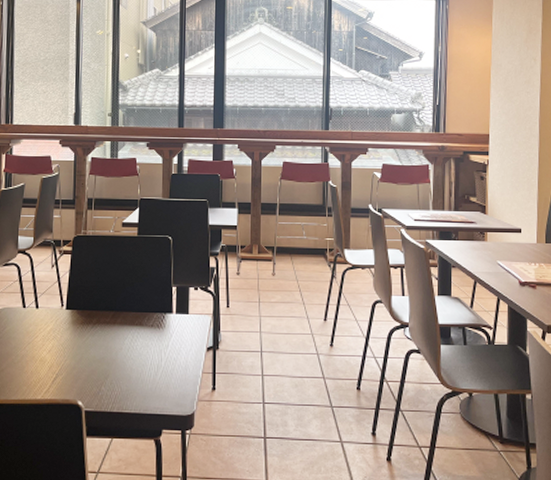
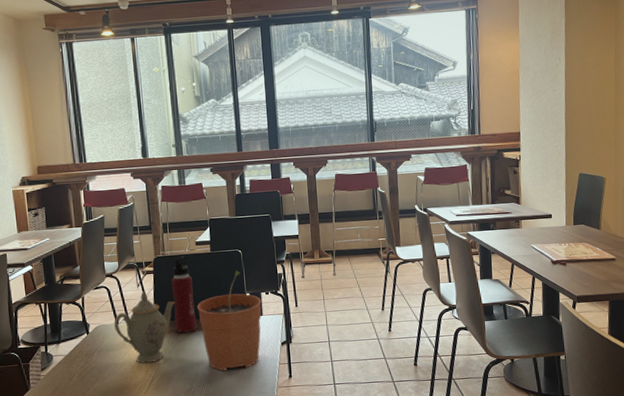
teapot: none [20,273,91,357] -> present [114,291,175,363]
water bottle: none [89,237,114,326] -> present [172,256,197,333]
plant pot: none [116,260,189,375] -> present [197,271,262,371]

